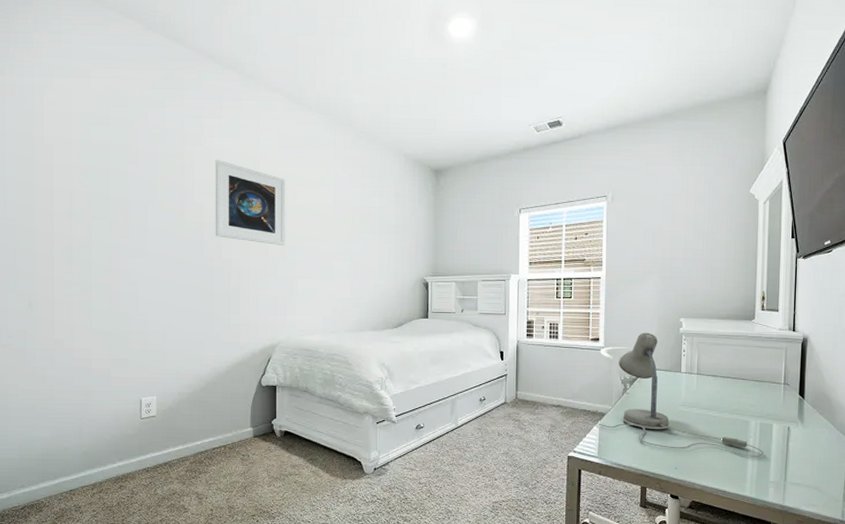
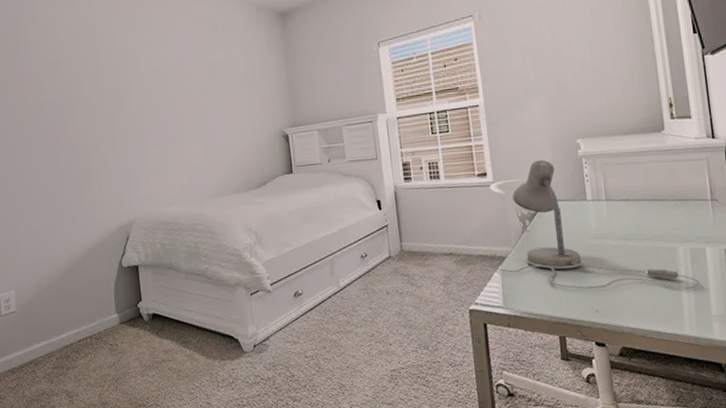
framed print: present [215,159,286,246] -> none [50,33,132,115]

